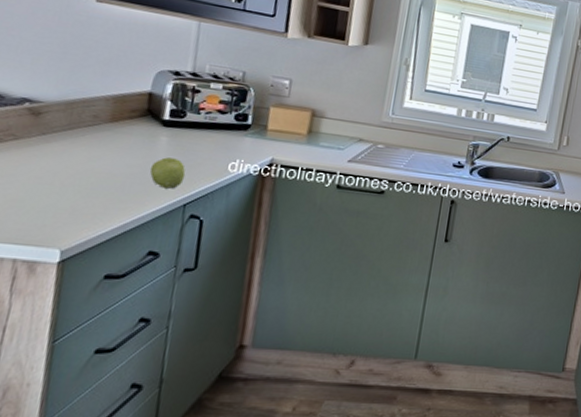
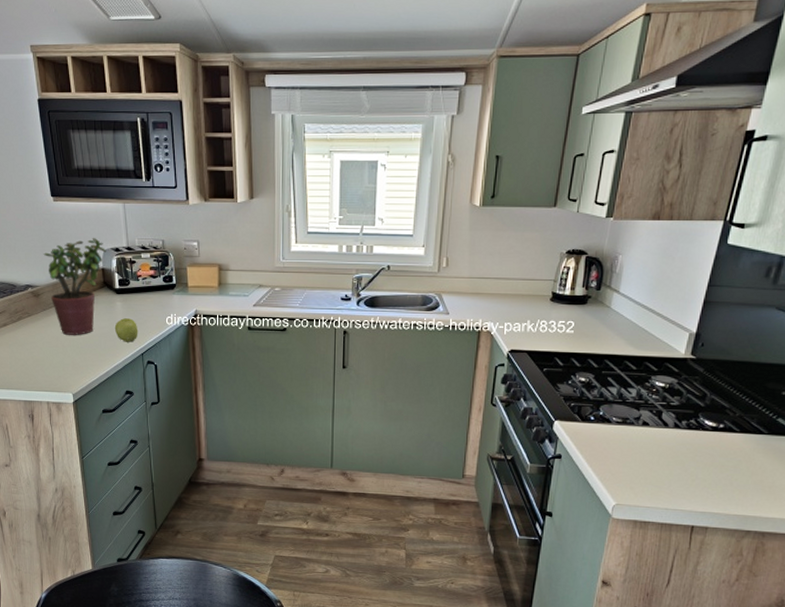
potted plant: none [59,54,162,173] -> present [43,238,107,335]

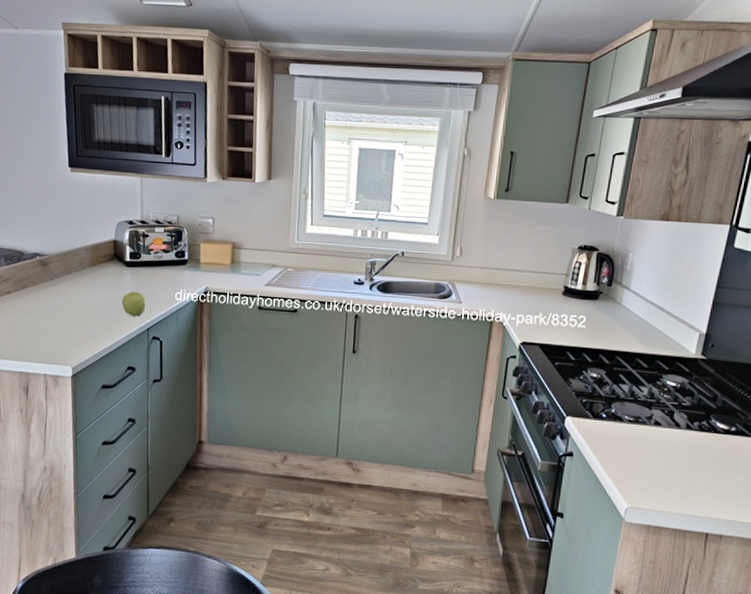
potted plant: present [43,238,107,335] -> none [55,210,120,307]

